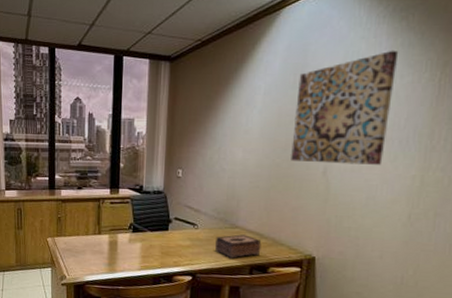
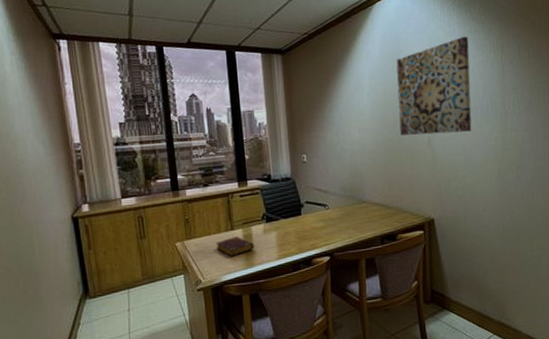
book: none [82,241,119,260] -> present [215,236,255,257]
tissue box: present [214,234,262,258] -> none [346,208,388,232]

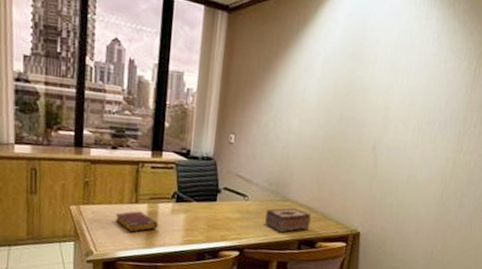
tissue box: none [346,208,388,232] -> present [264,208,312,233]
wall art: present [396,36,472,136] -> none [344,34,445,145]

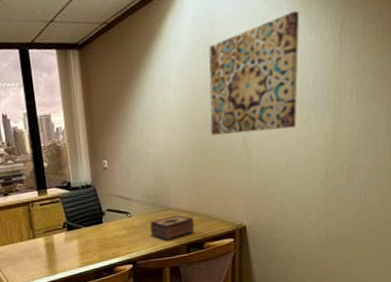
book: present [115,211,159,233] -> none [18,244,57,264]
wall art: none [344,34,445,145] -> present [209,10,300,135]

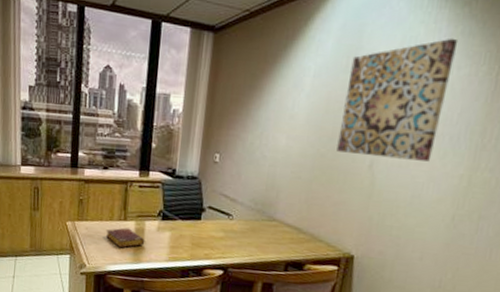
book: none [18,244,57,264] -> present [106,228,145,248]
tissue box: present [150,215,195,240] -> none [249,228,300,253]

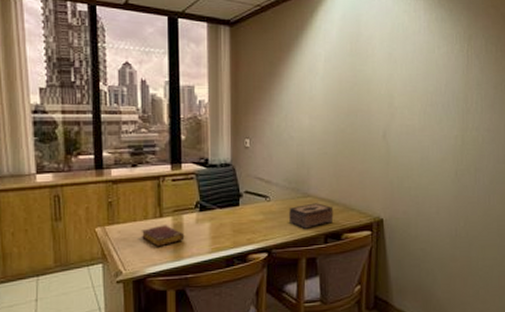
tissue box: none [249,228,300,253] -> present [288,203,334,229]
wall art: present [336,38,459,162] -> none [353,23,435,127]

